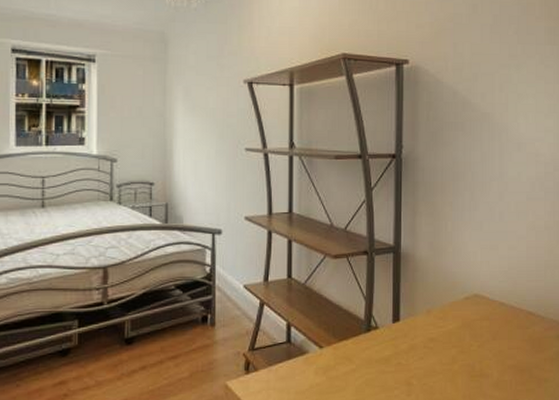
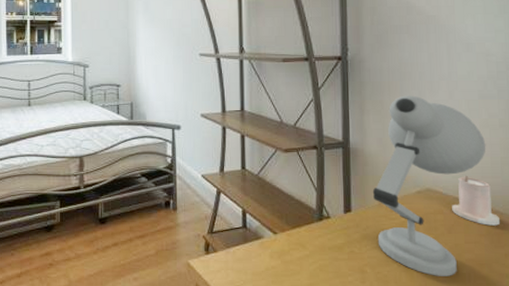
desk lamp: none [421,196,532,385] -> present [372,95,486,276]
candle: none [497,280,542,330] -> present [452,176,501,226]

